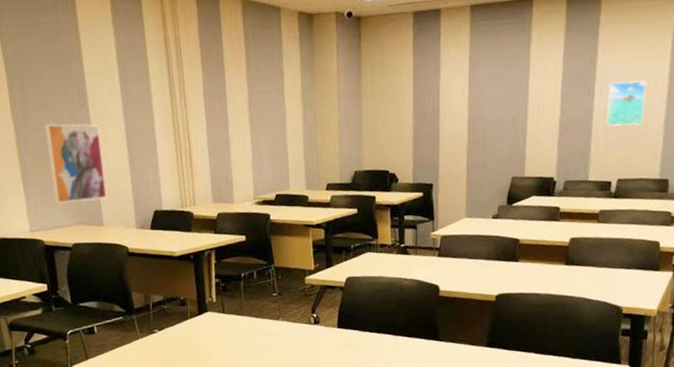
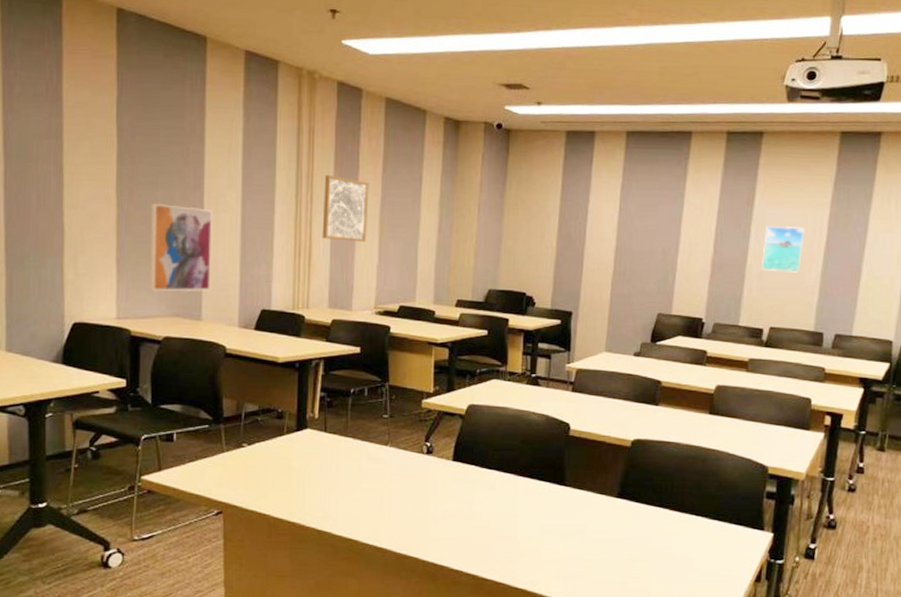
wall art: none [194,79,239,141] -> present [322,174,369,242]

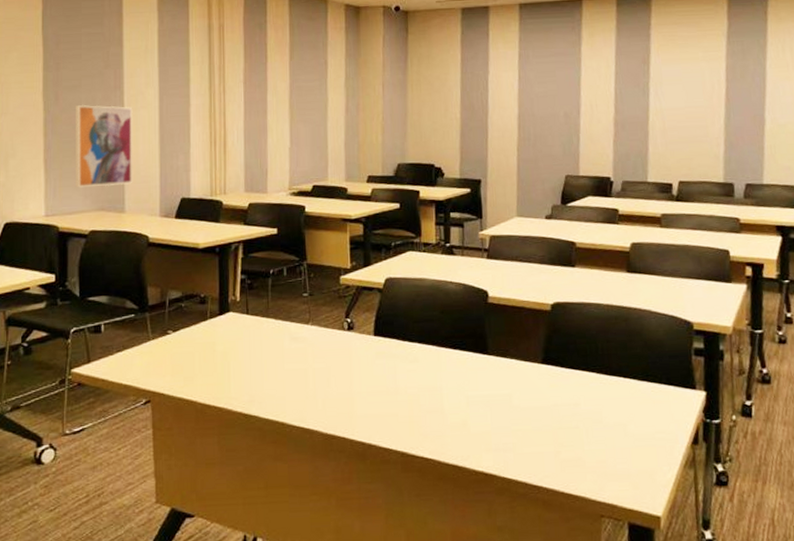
wall art: present [322,174,369,242] -> none [235,66,278,127]
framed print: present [762,226,805,273] -> none [663,81,704,126]

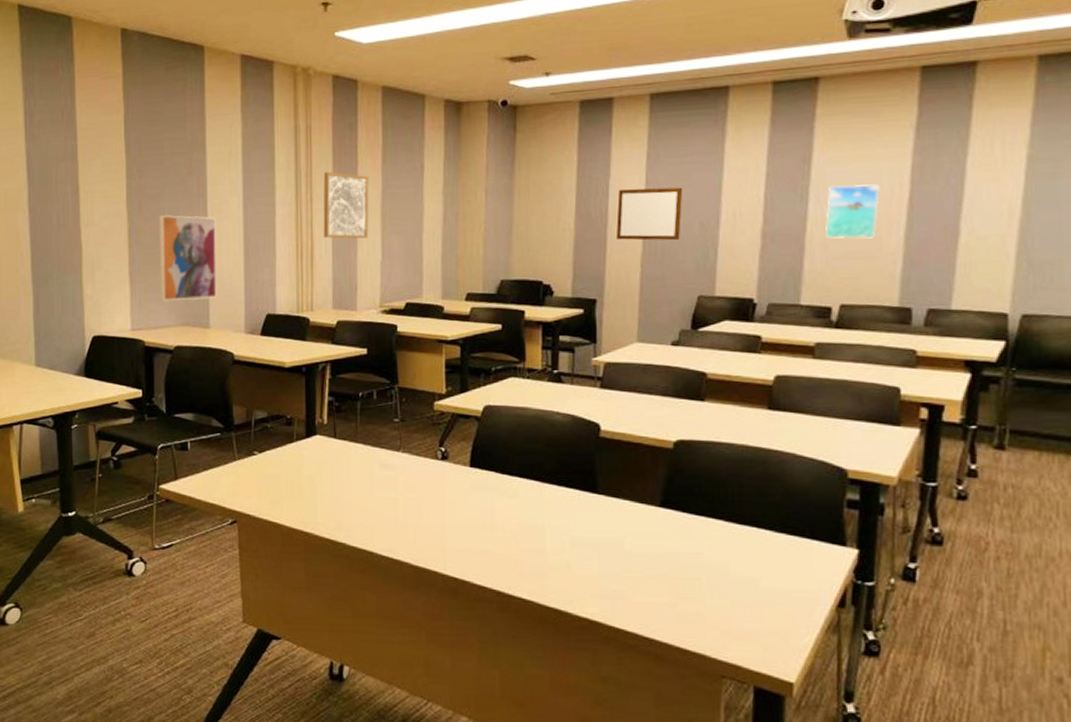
wall art: none [235,66,278,127] -> present [323,171,369,239]
writing board: none [495,83,550,128] -> present [615,187,683,241]
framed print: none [663,81,704,126] -> present [825,184,880,239]

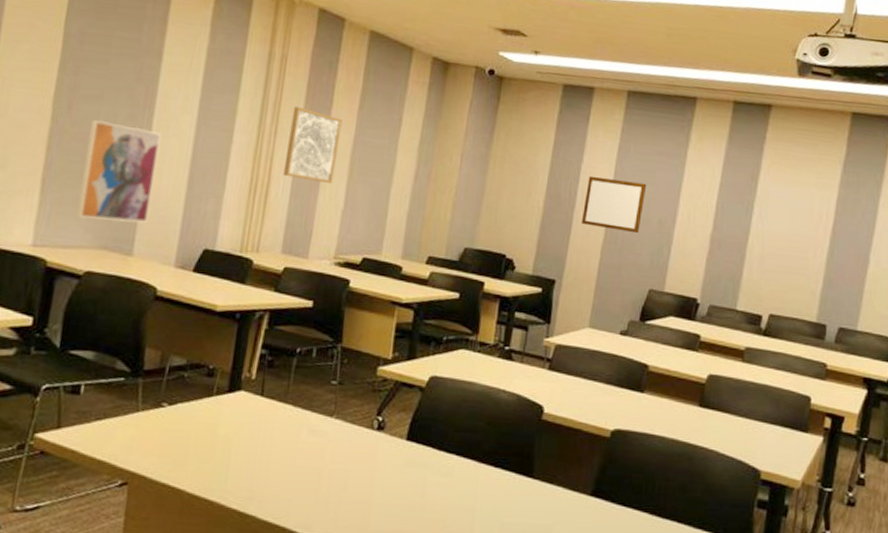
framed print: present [825,184,880,239] -> none [764,204,811,257]

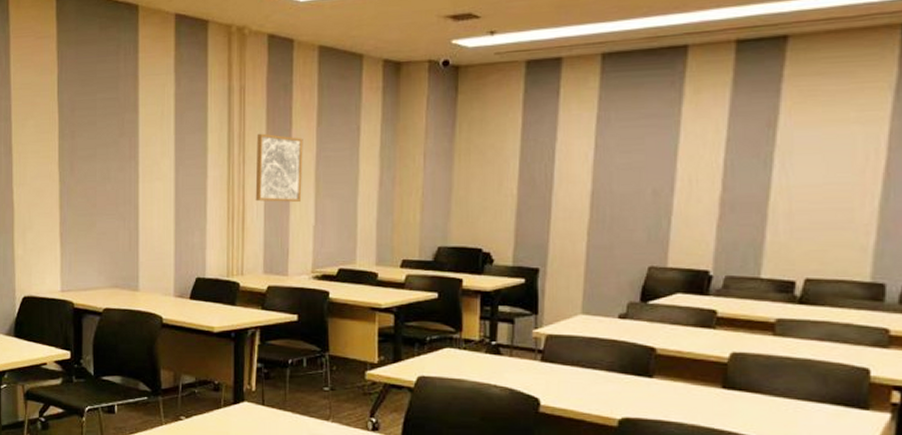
wall art: present [76,120,162,224] -> none [89,175,148,264]
writing board: present [580,175,647,234] -> none [561,152,635,208]

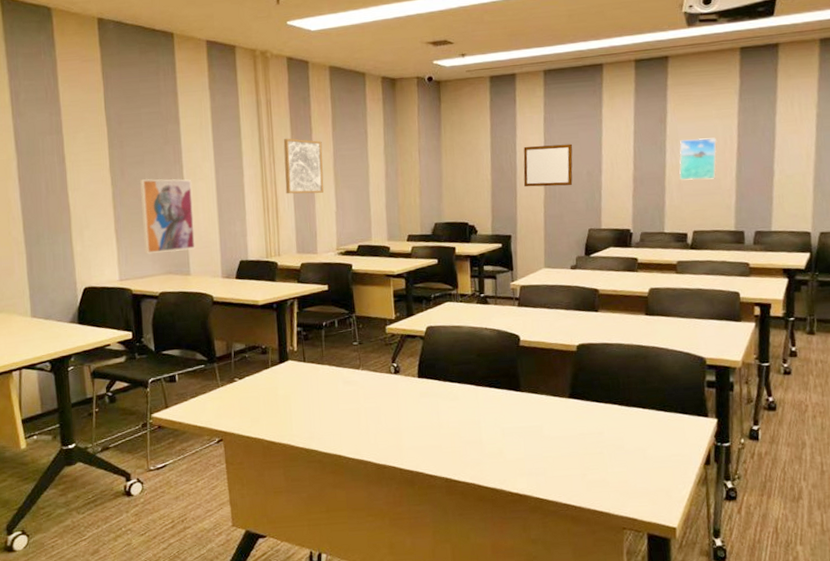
wall art: none [89,175,148,264] -> present [140,178,195,255]
writing board: none [561,152,635,208] -> present [523,143,573,187]
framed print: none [791,150,853,209] -> present [679,137,717,181]

